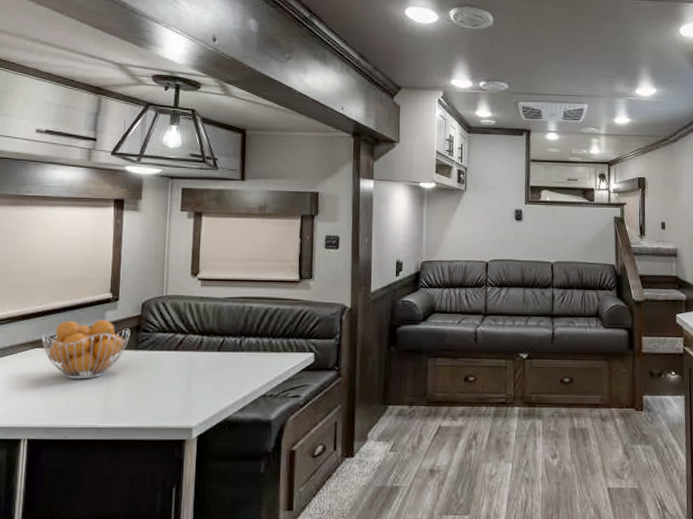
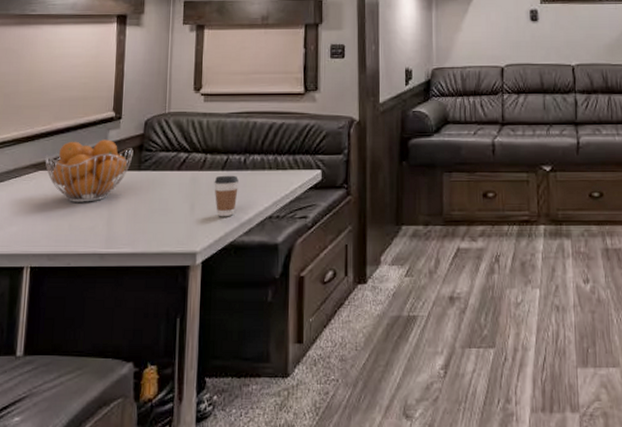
coffee cup: none [210,356,234,395] -> present [214,175,238,217]

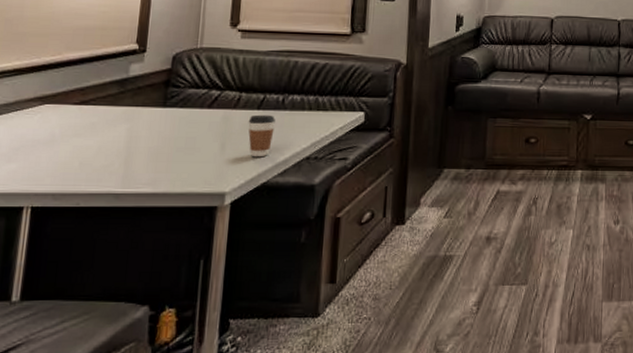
fruit basket: present [45,139,133,202] -> none [53,73,159,139]

